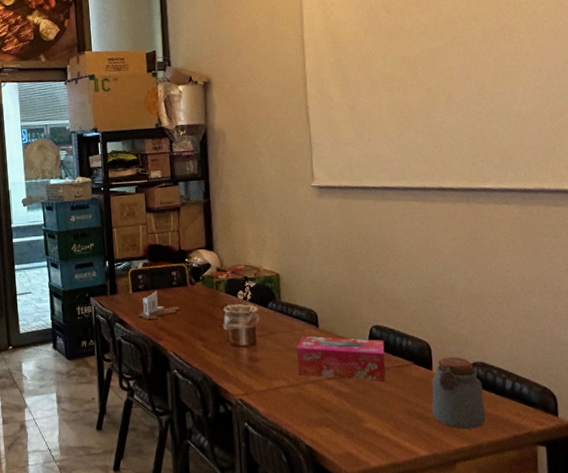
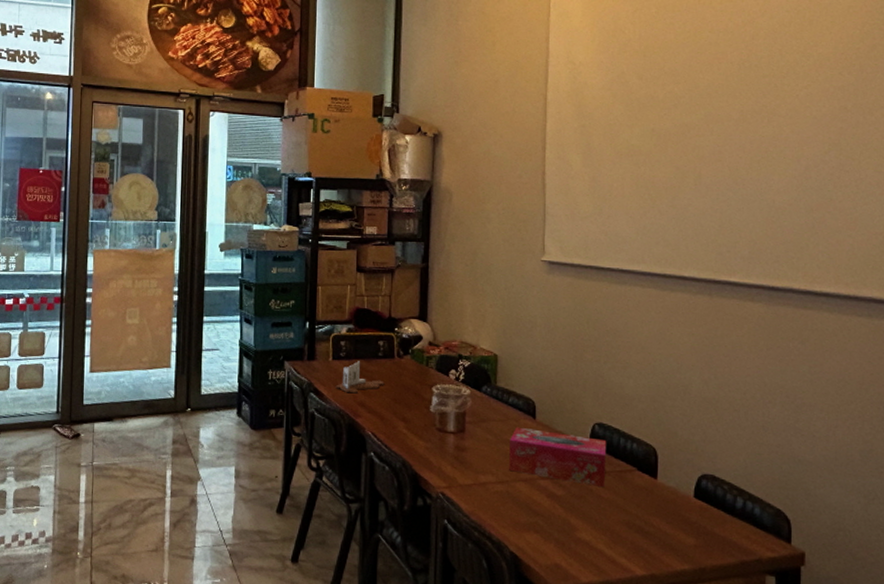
jar: present [432,357,486,429] -> none [654,465,712,550]

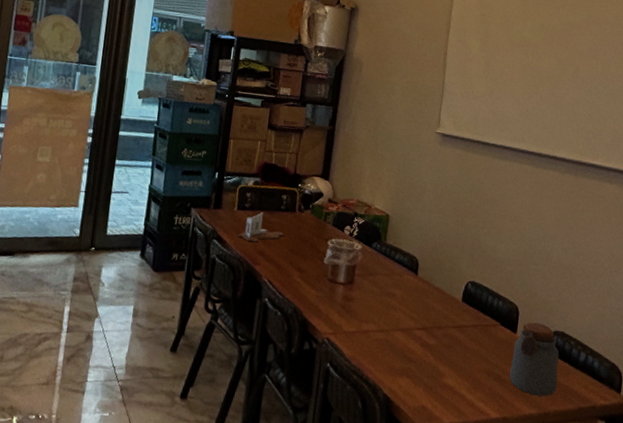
tissue box: present [509,427,607,487] -> none [390,281,477,338]
jar: none [654,465,712,550] -> present [509,322,559,397]

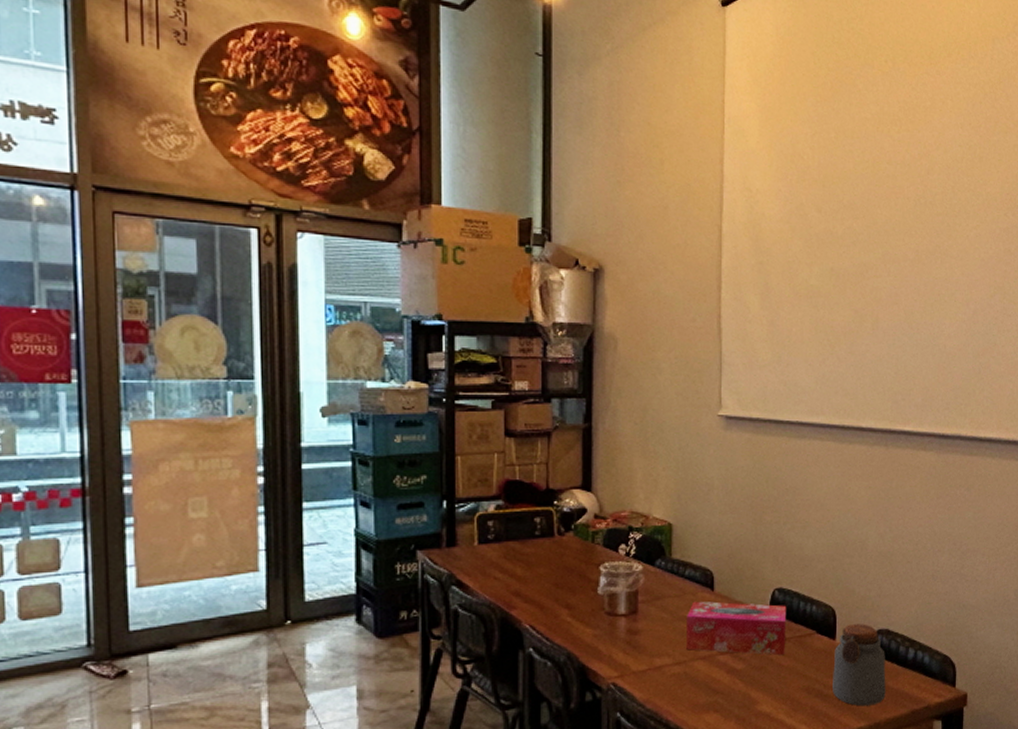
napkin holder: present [238,212,284,243] -> none [483,543,543,582]
tissue box: none [390,281,477,338] -> present [686,601,787,655]

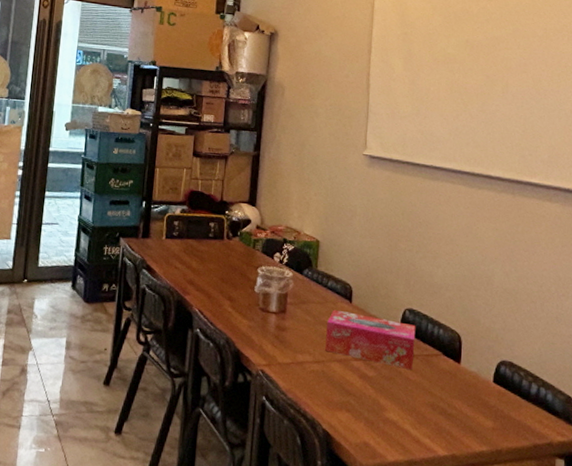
jar: present [832,624,886,707] -> none [456,351,509,433]

